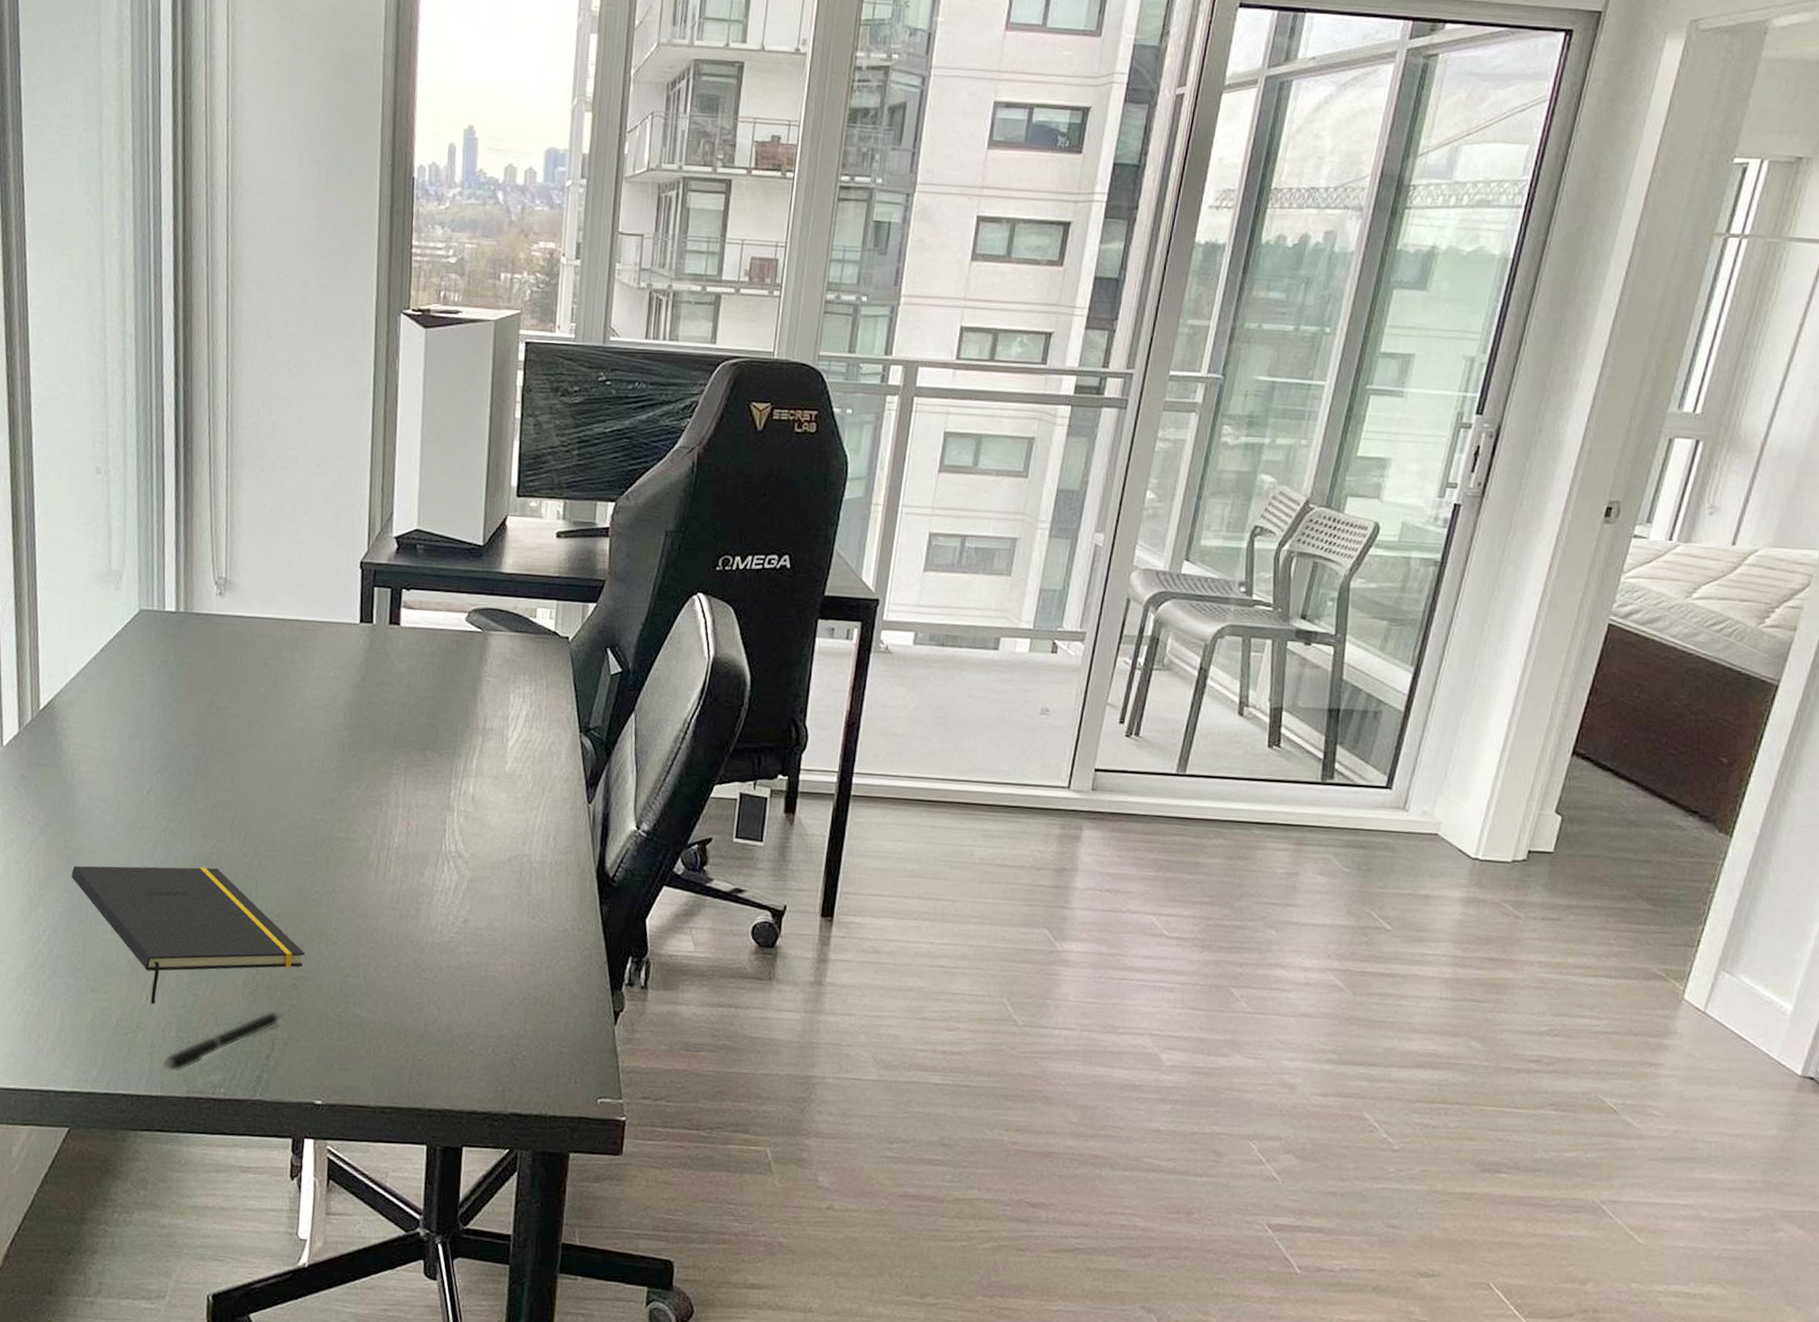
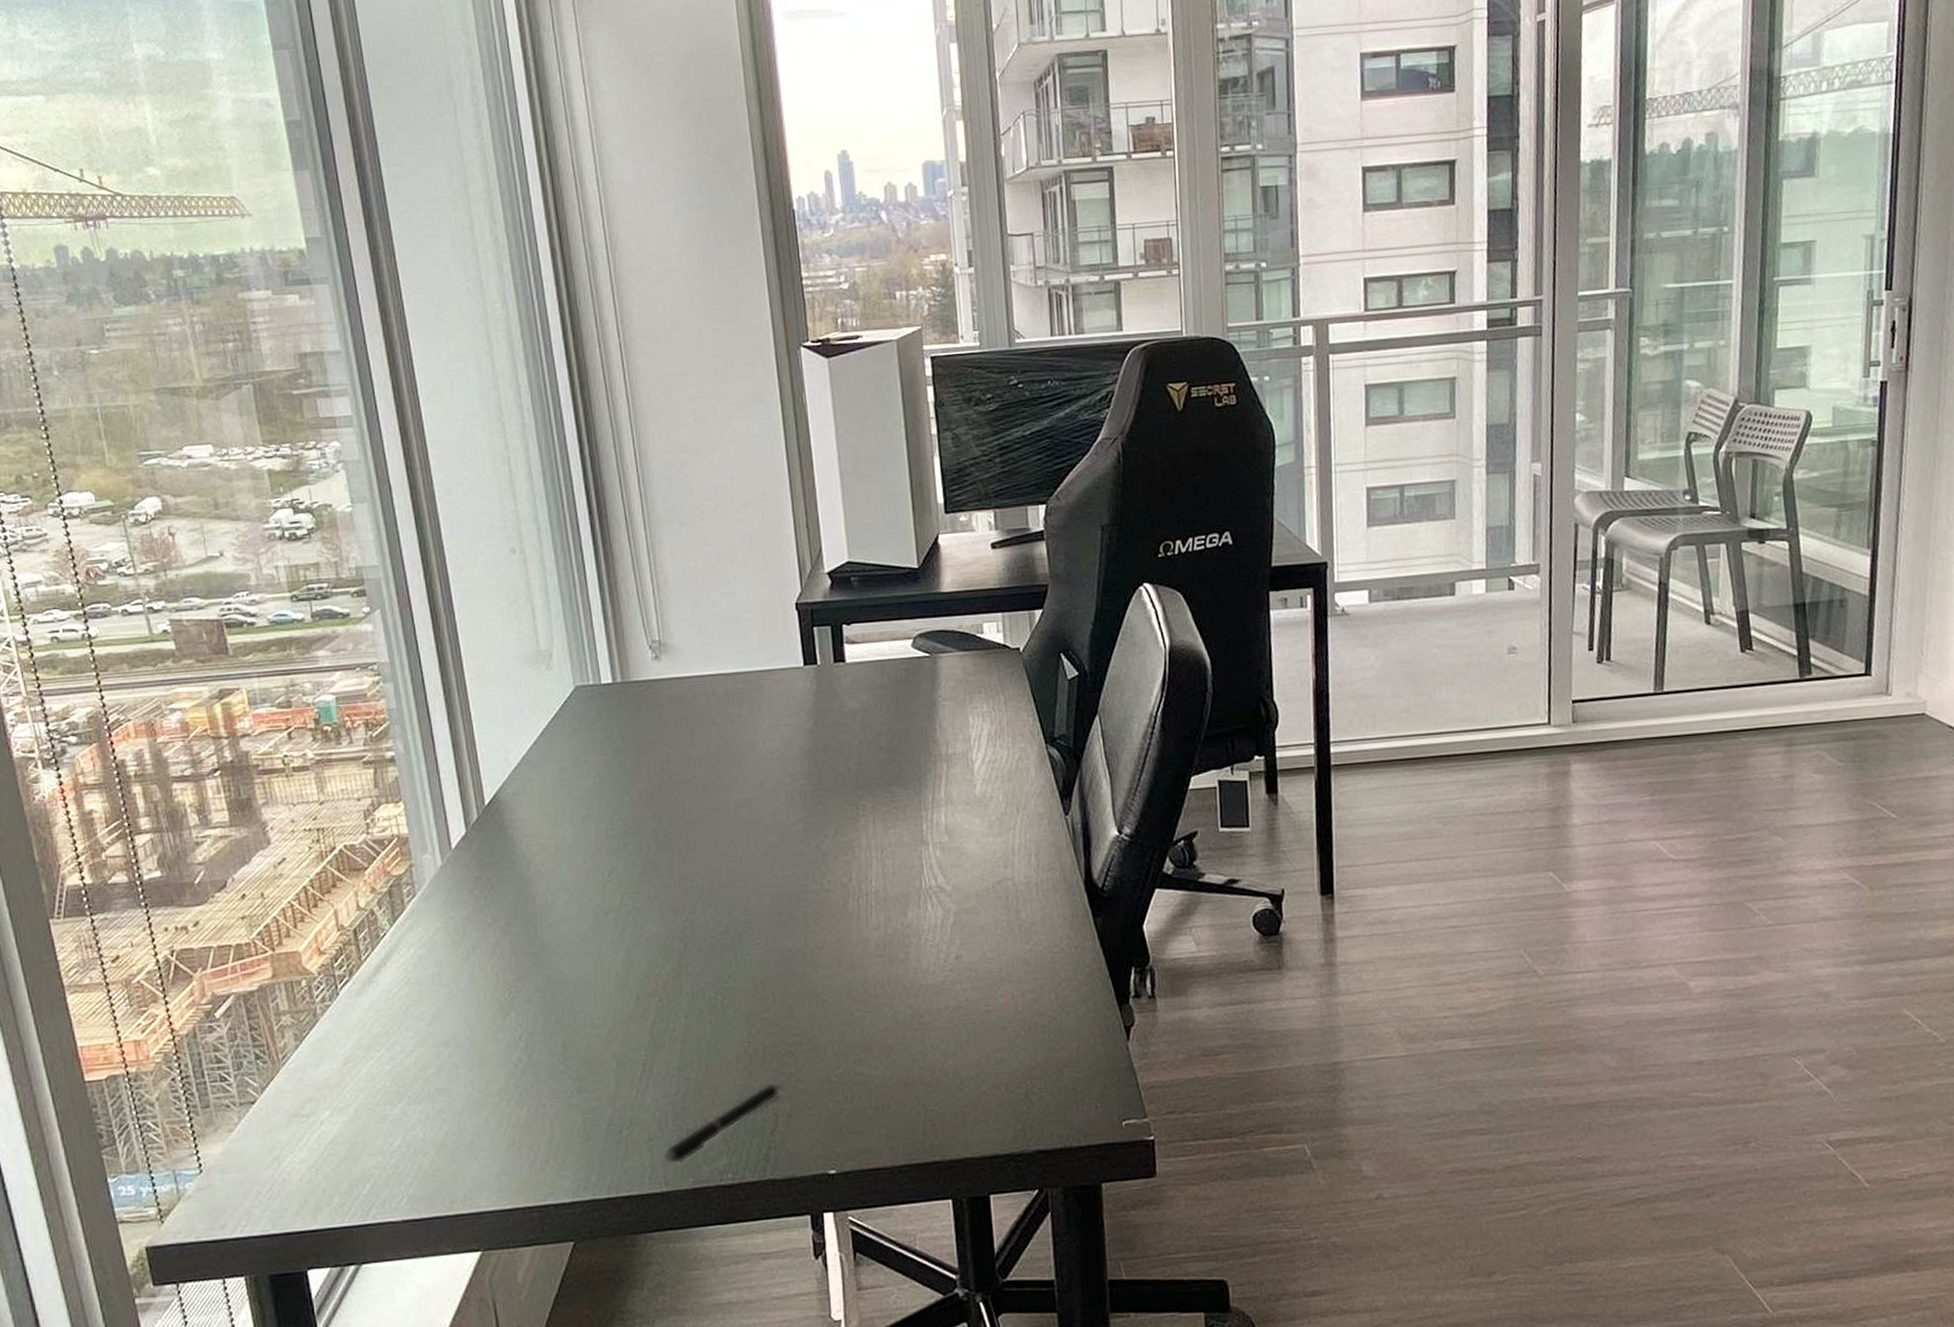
notepad: present [72,865,306,1005] -> none [541,941,797,1096]

